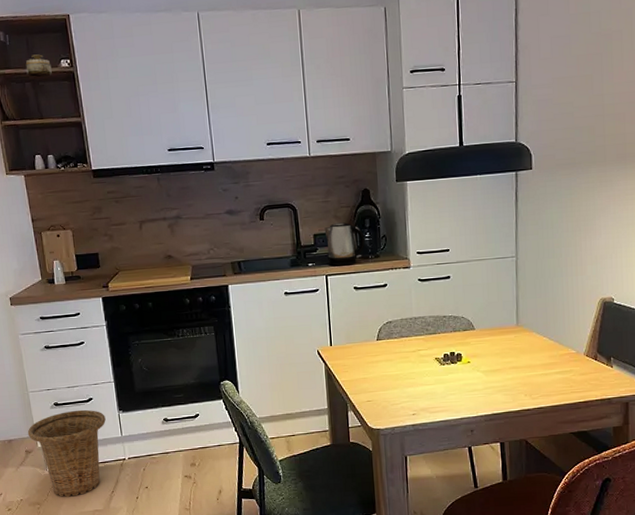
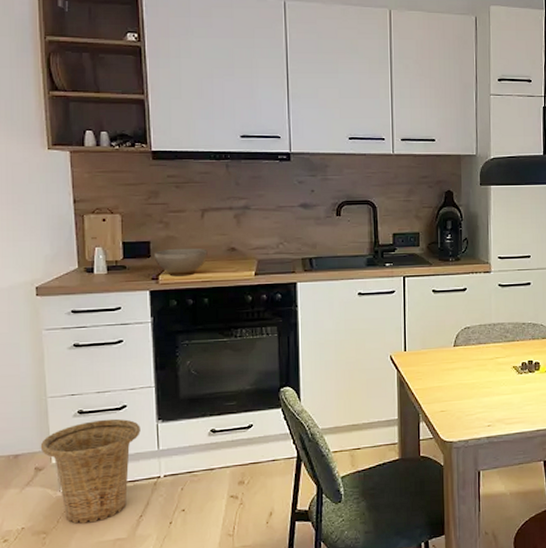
decorative jar: present [25,54,52,77] -> none [85,25,115,49]
bowl: none [102,257,148,284] -> present [153,248,208,277]
kettle: present [324,222,365,267] -> none [404,223,446,268]

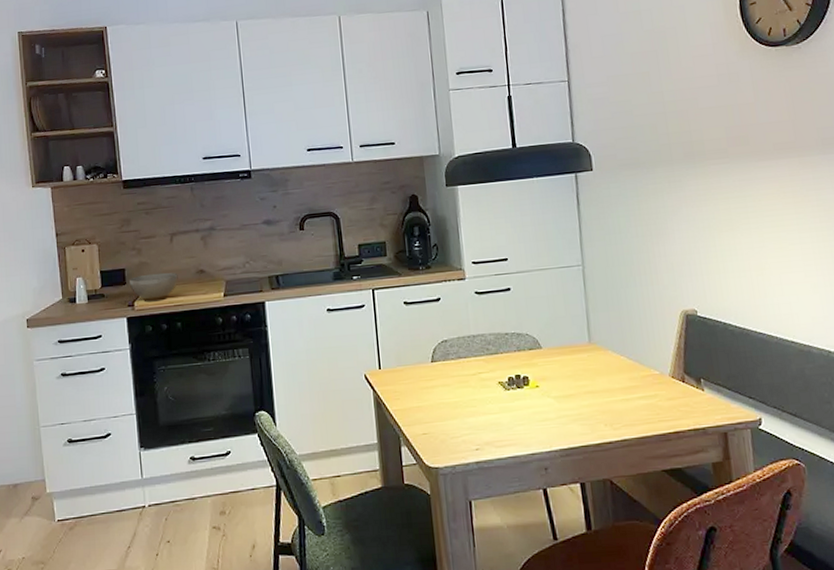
basket: present [40,418,141,524] -> none [35,447,125,554]

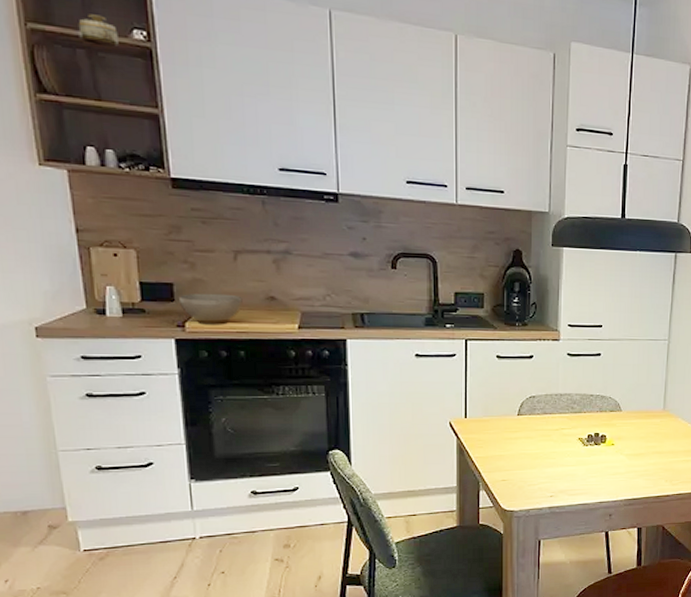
decorative jar: none [59,65,86,88] -> present [78,14,119,48]

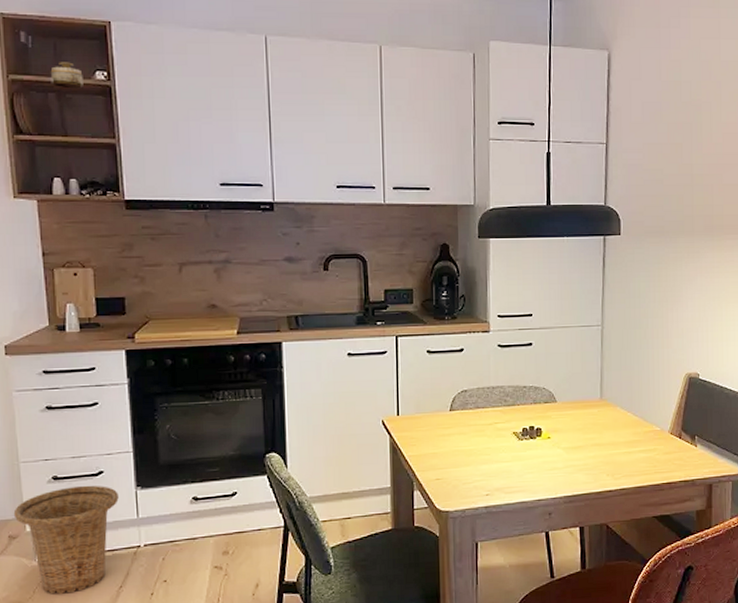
basket: none [53,476,171,584] -> present [13,485,119,594]
bowl: present [178,293,243,325] -> none [129,304,187,335]

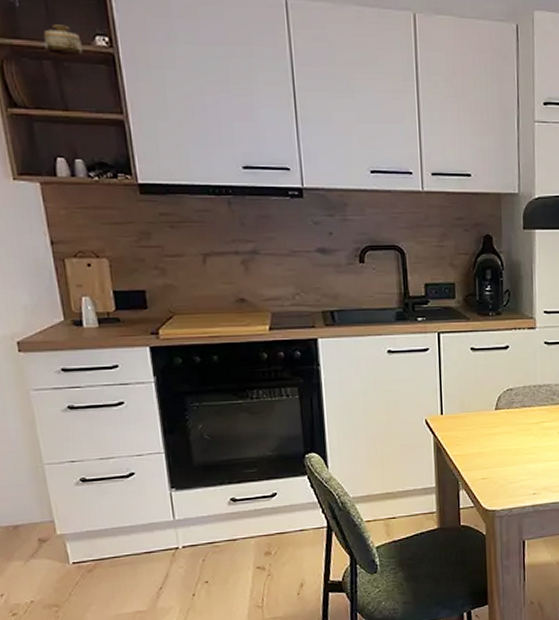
basket: present [13,485,119,594] -> none [41,487,153,597]

